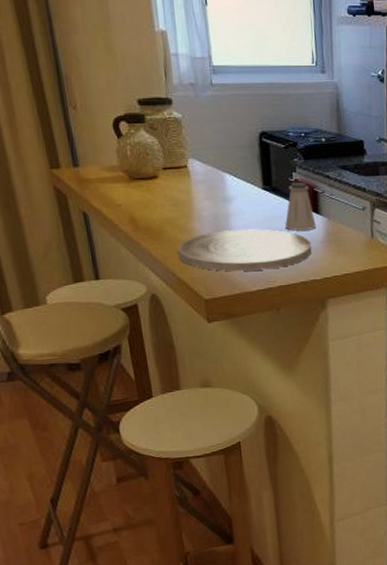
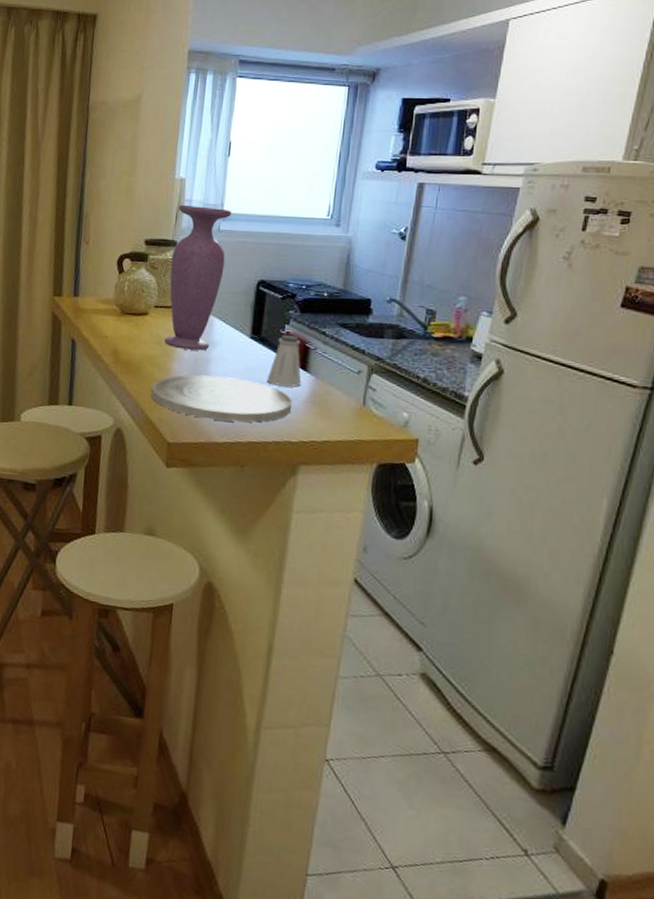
vase: none [165,59,226,208] -> present [164,204,232,351]

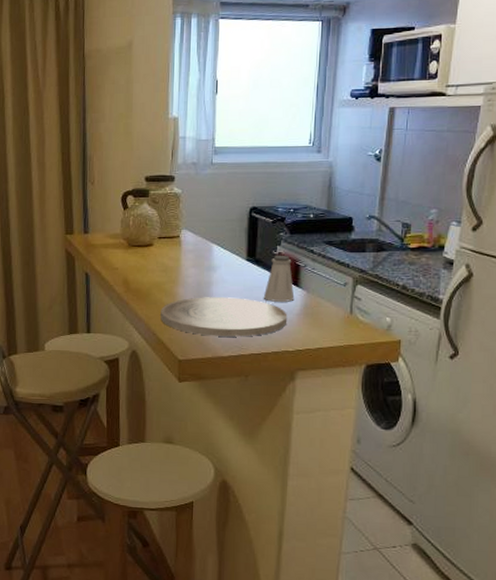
vase: present [164,204,232,351] -> none [169,141,223,275]

